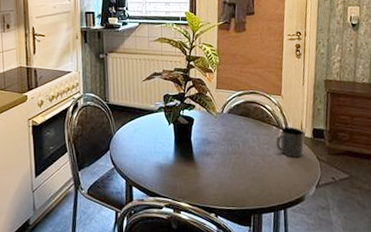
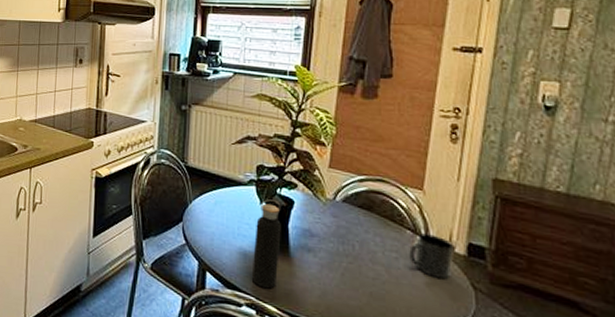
water bottle: none [167,120,187,191] -> present [251,199,281,289]

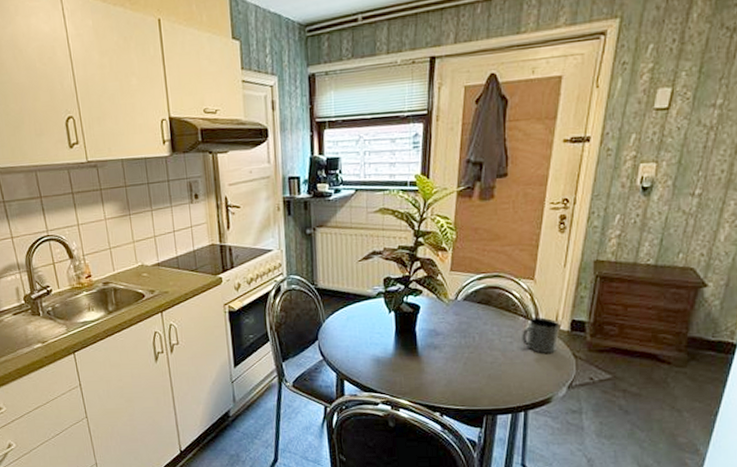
water bottle: present [251,199,281,289] -> none [385,308,410,386]

